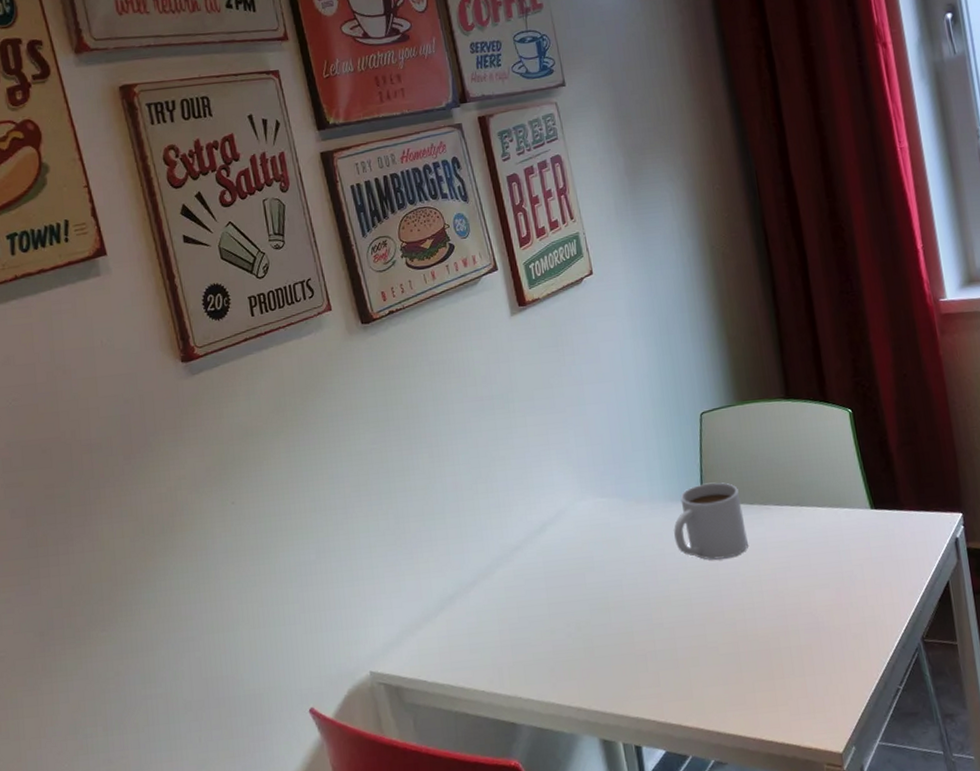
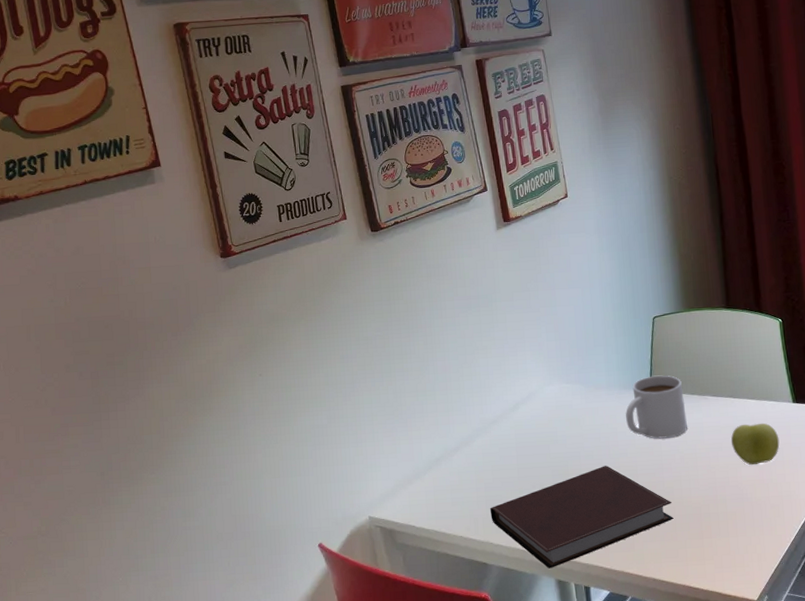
notebook: none [517,595,738,726] -> present [490,466,674,569]
apple: none [800,535,859,587] -> present [731,423,780,466]

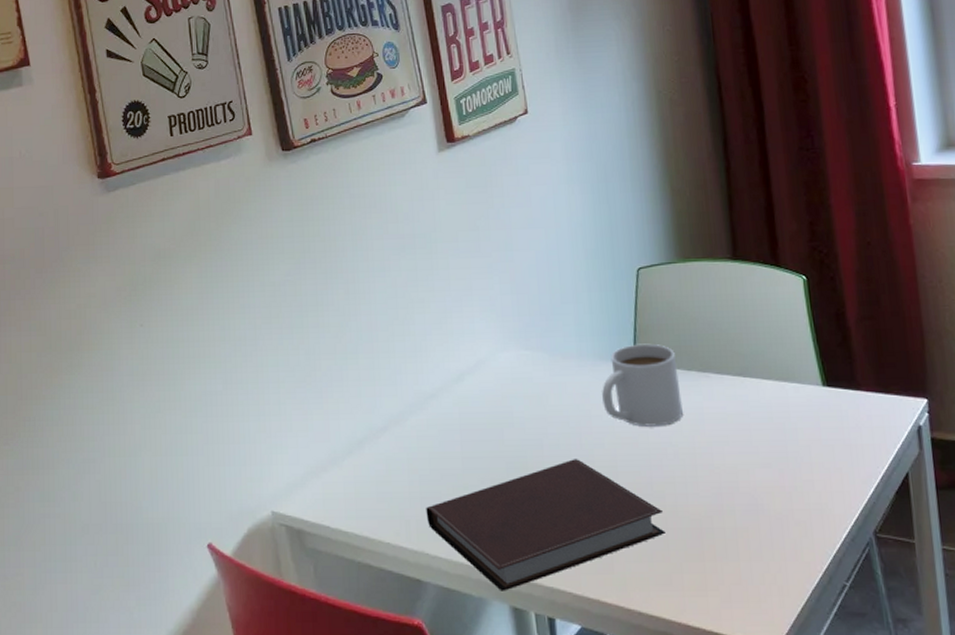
apple: present [731,423,780,466] -> none [741,411,806,467]

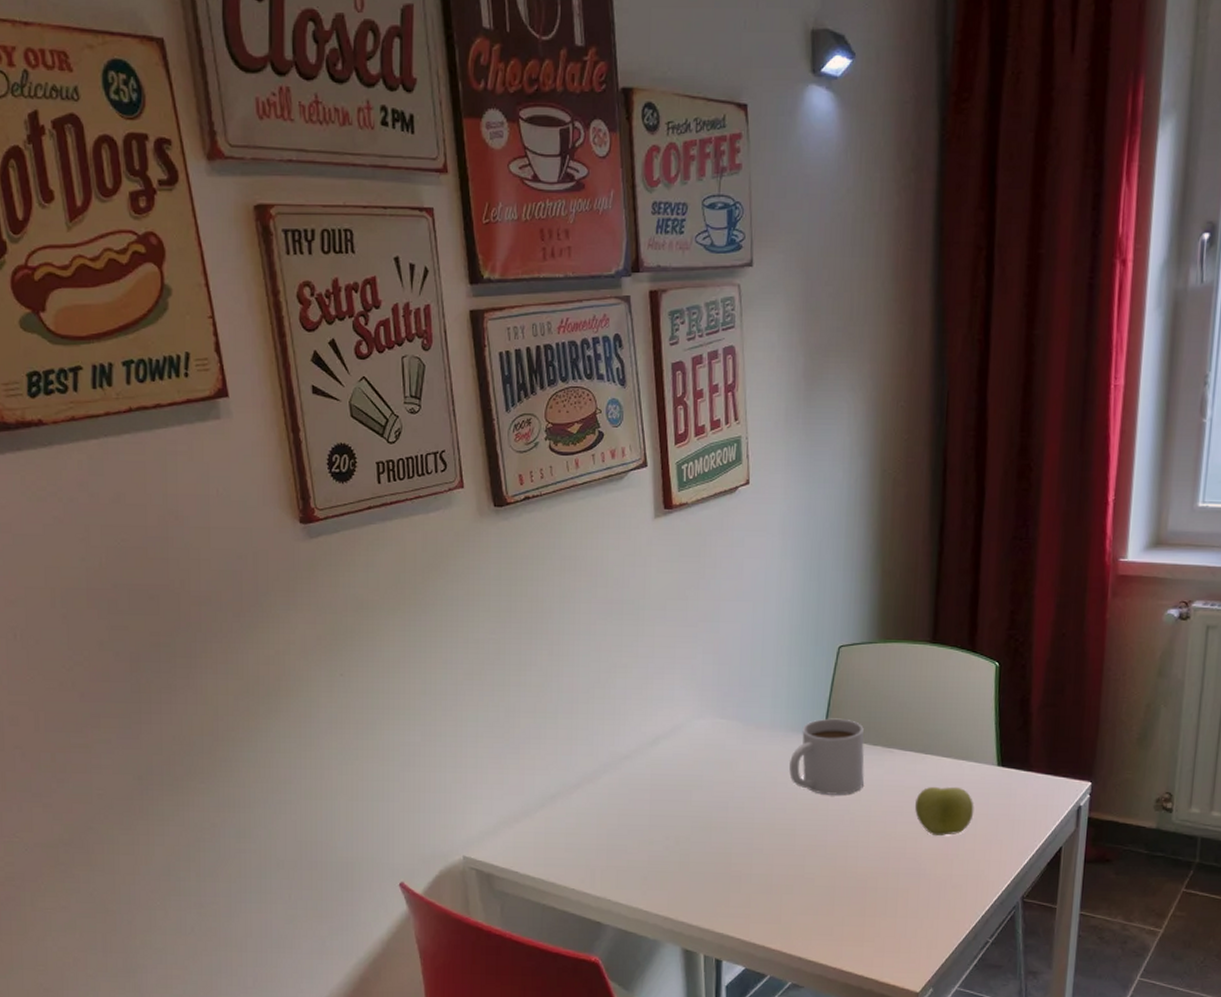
notebook: present [426,459,666,591] -> none [611,821,834,935]
apple: none [741,411,806,467] -> present [915,786,974,836]

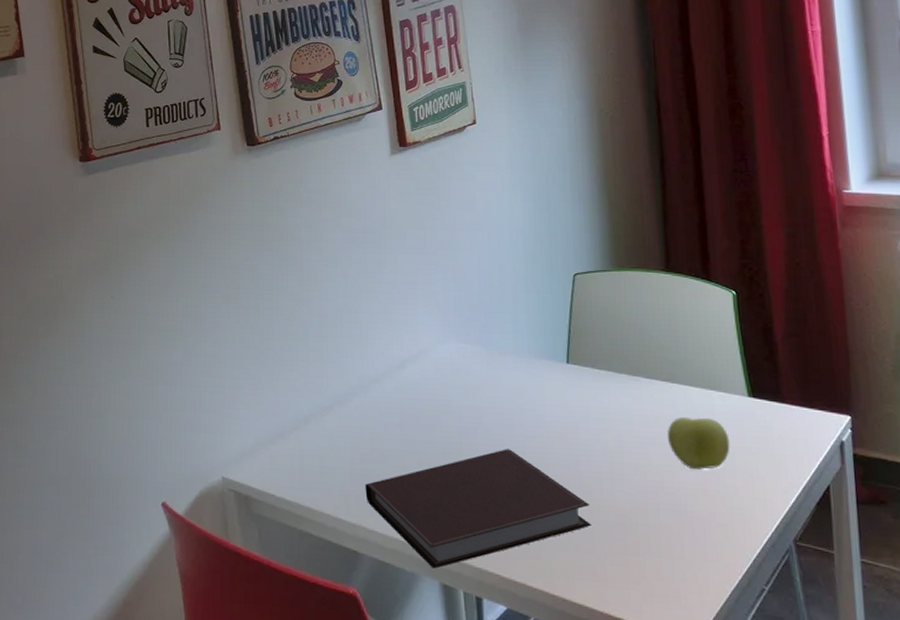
notebook: none [611,821,834,935] -> present [365,449,591,569]
mug: present [789,718,865,795] -> none [536,345,612,424]

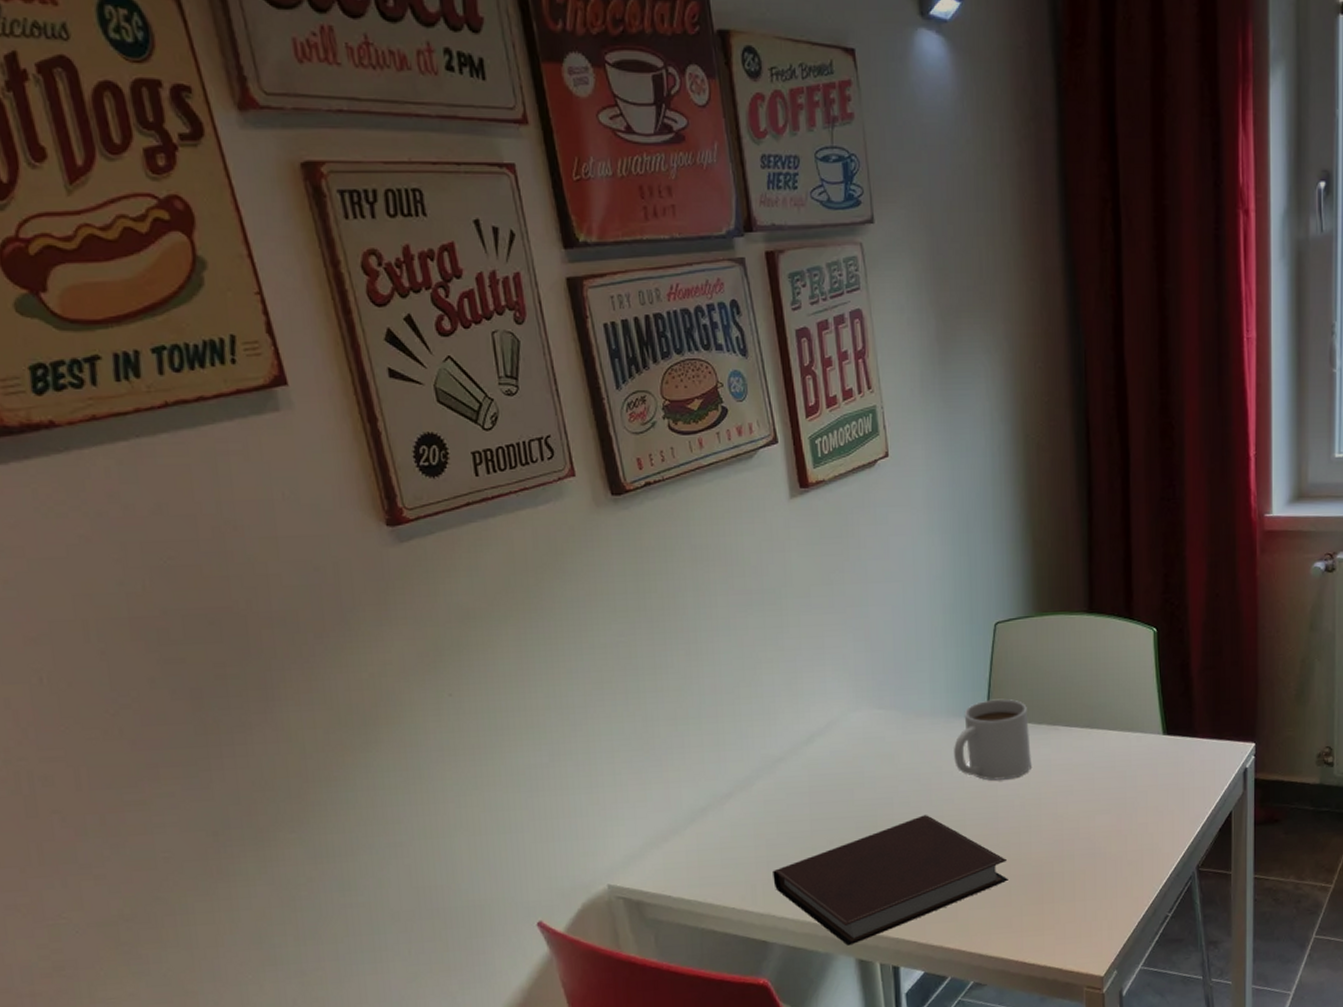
mug: none [536,345,612,424] -> present [954,698,1031,781]
apple: present [668,417,730,470] -> none [1085,759,1144,813]

